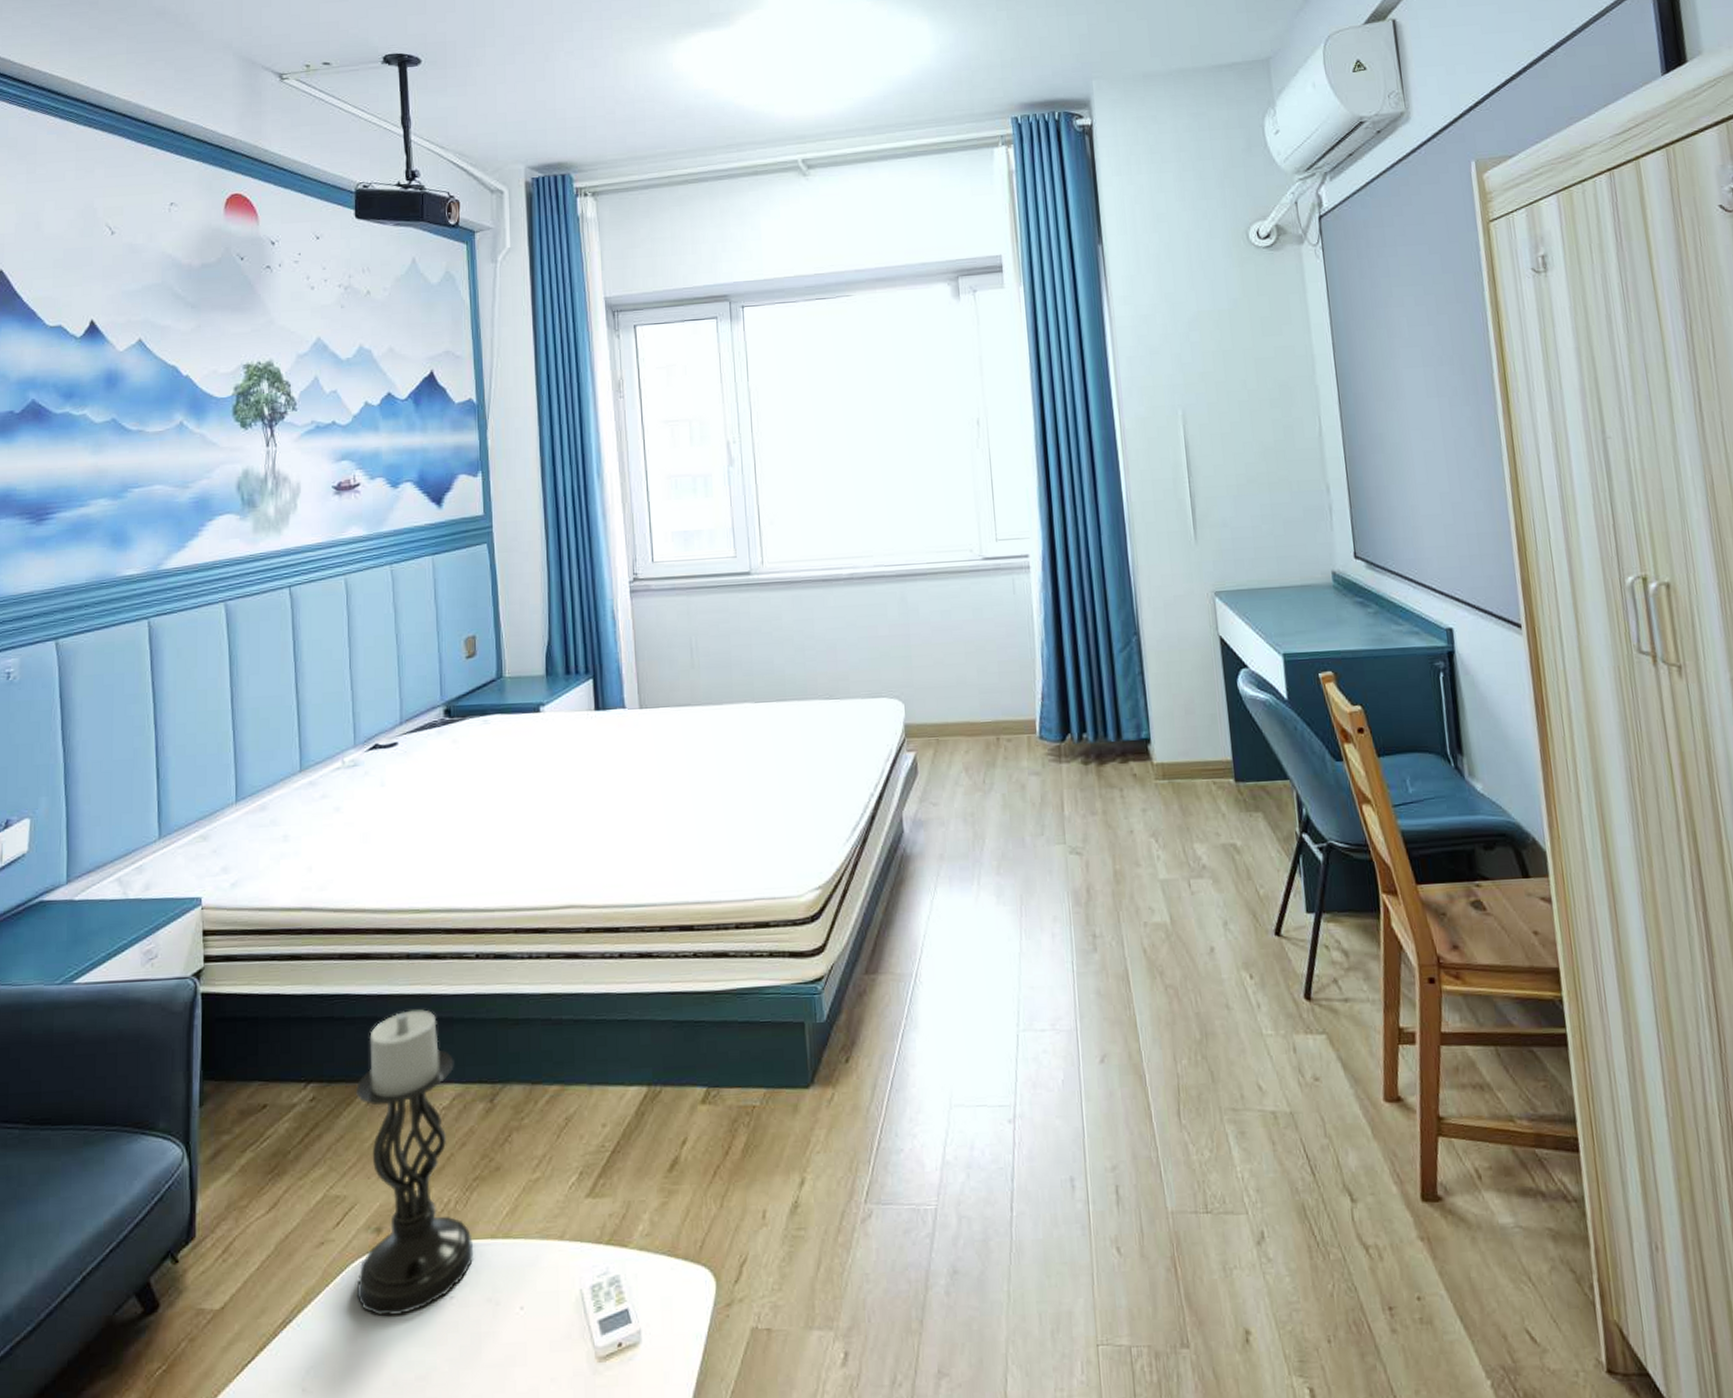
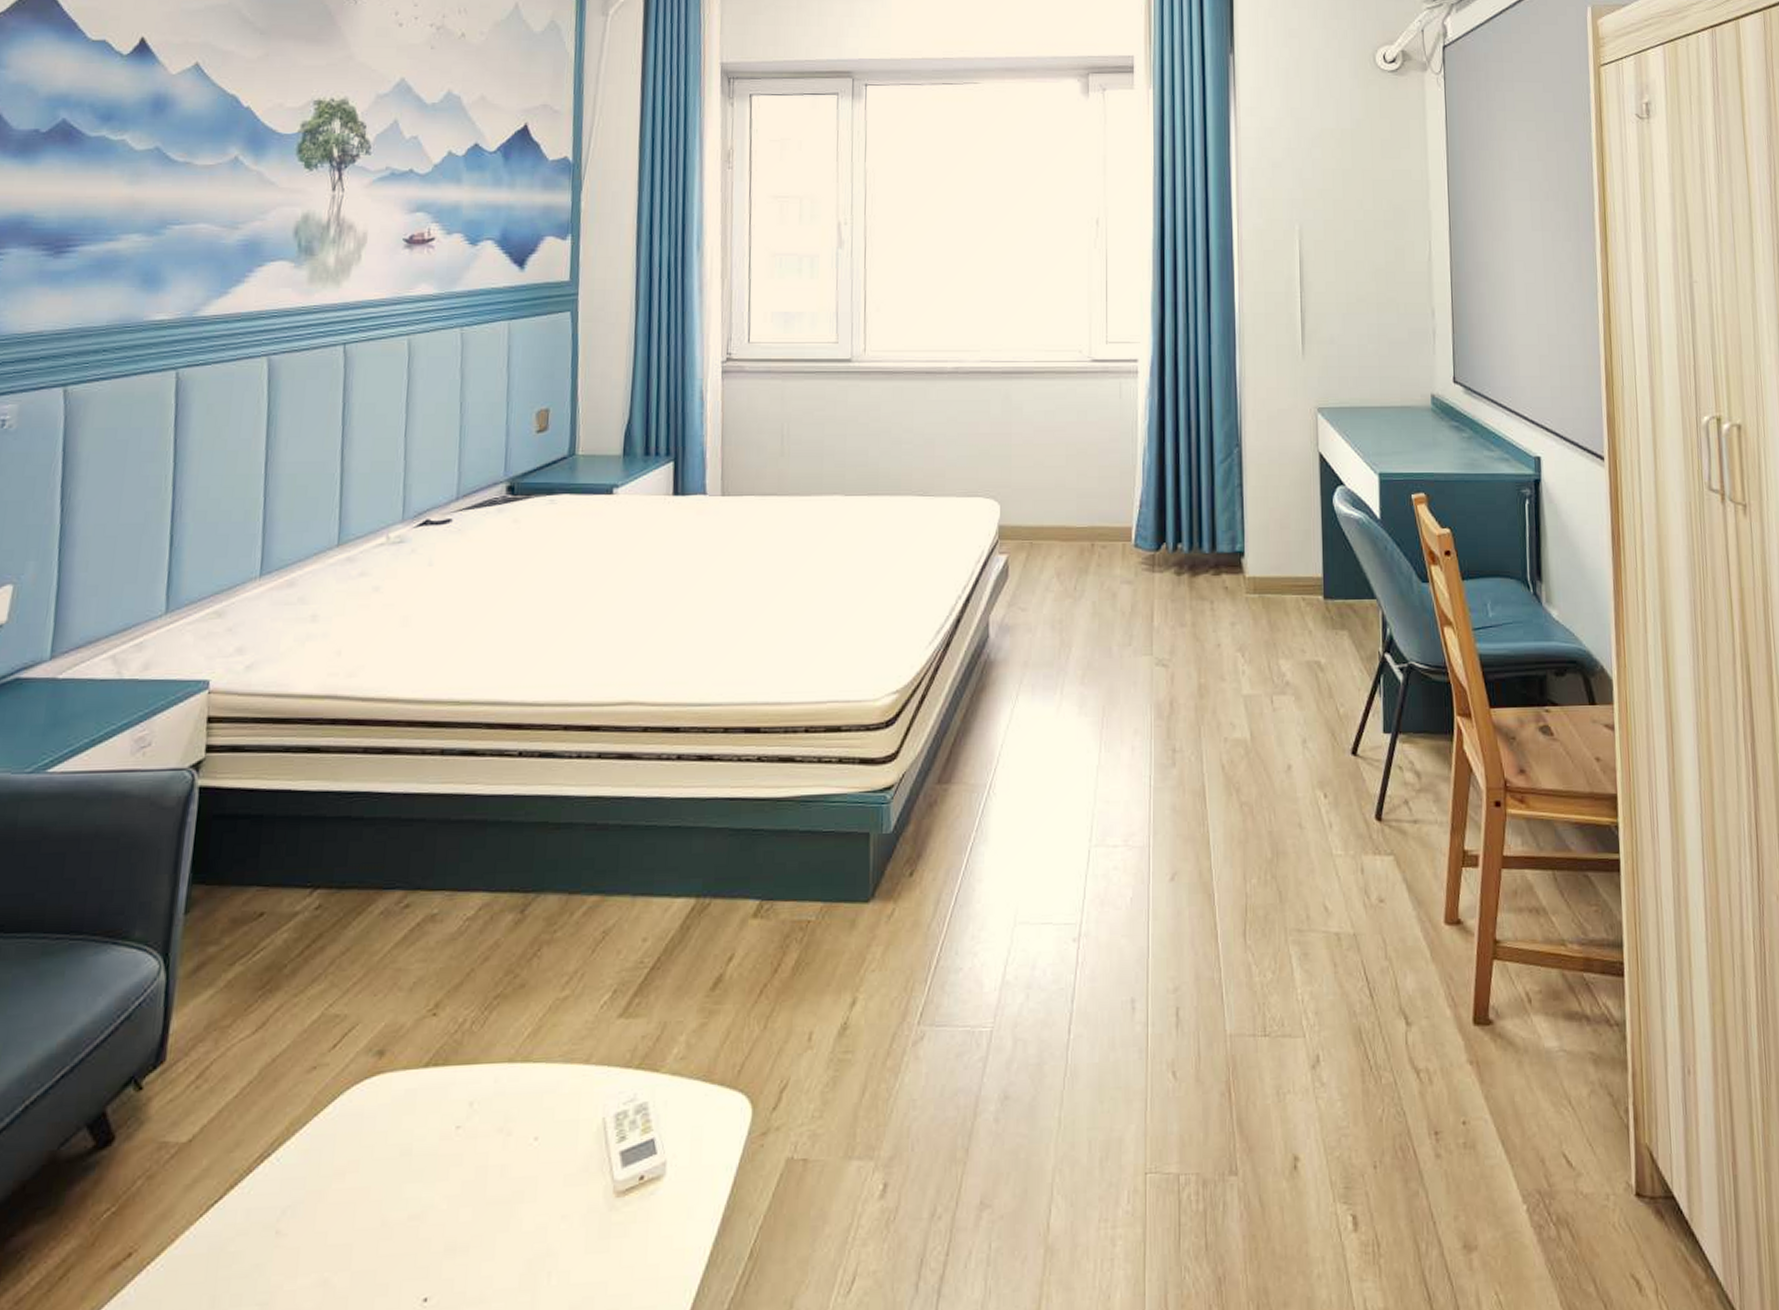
candle holder: present [356,1009,474,1317] -> none [348,810,488,1149]

